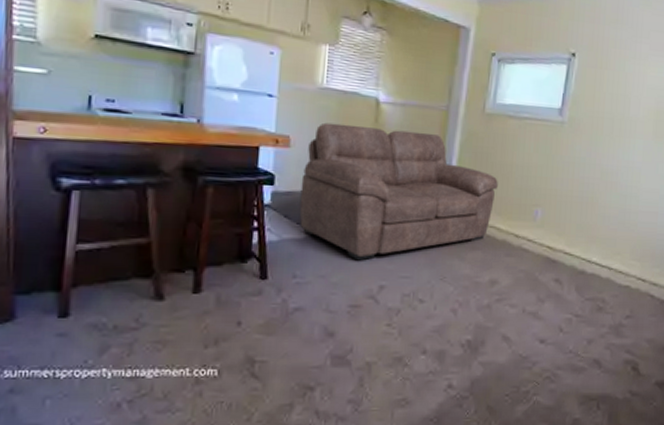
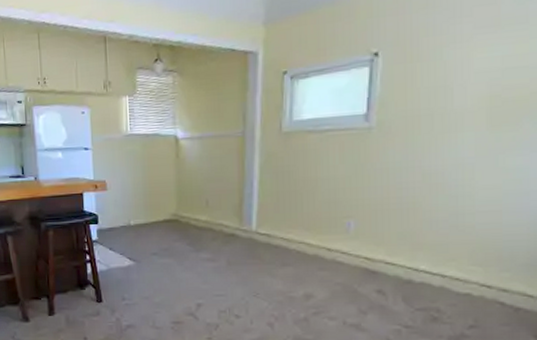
sofa: present [299,122,498,261] -> none [119,160,303,283]

